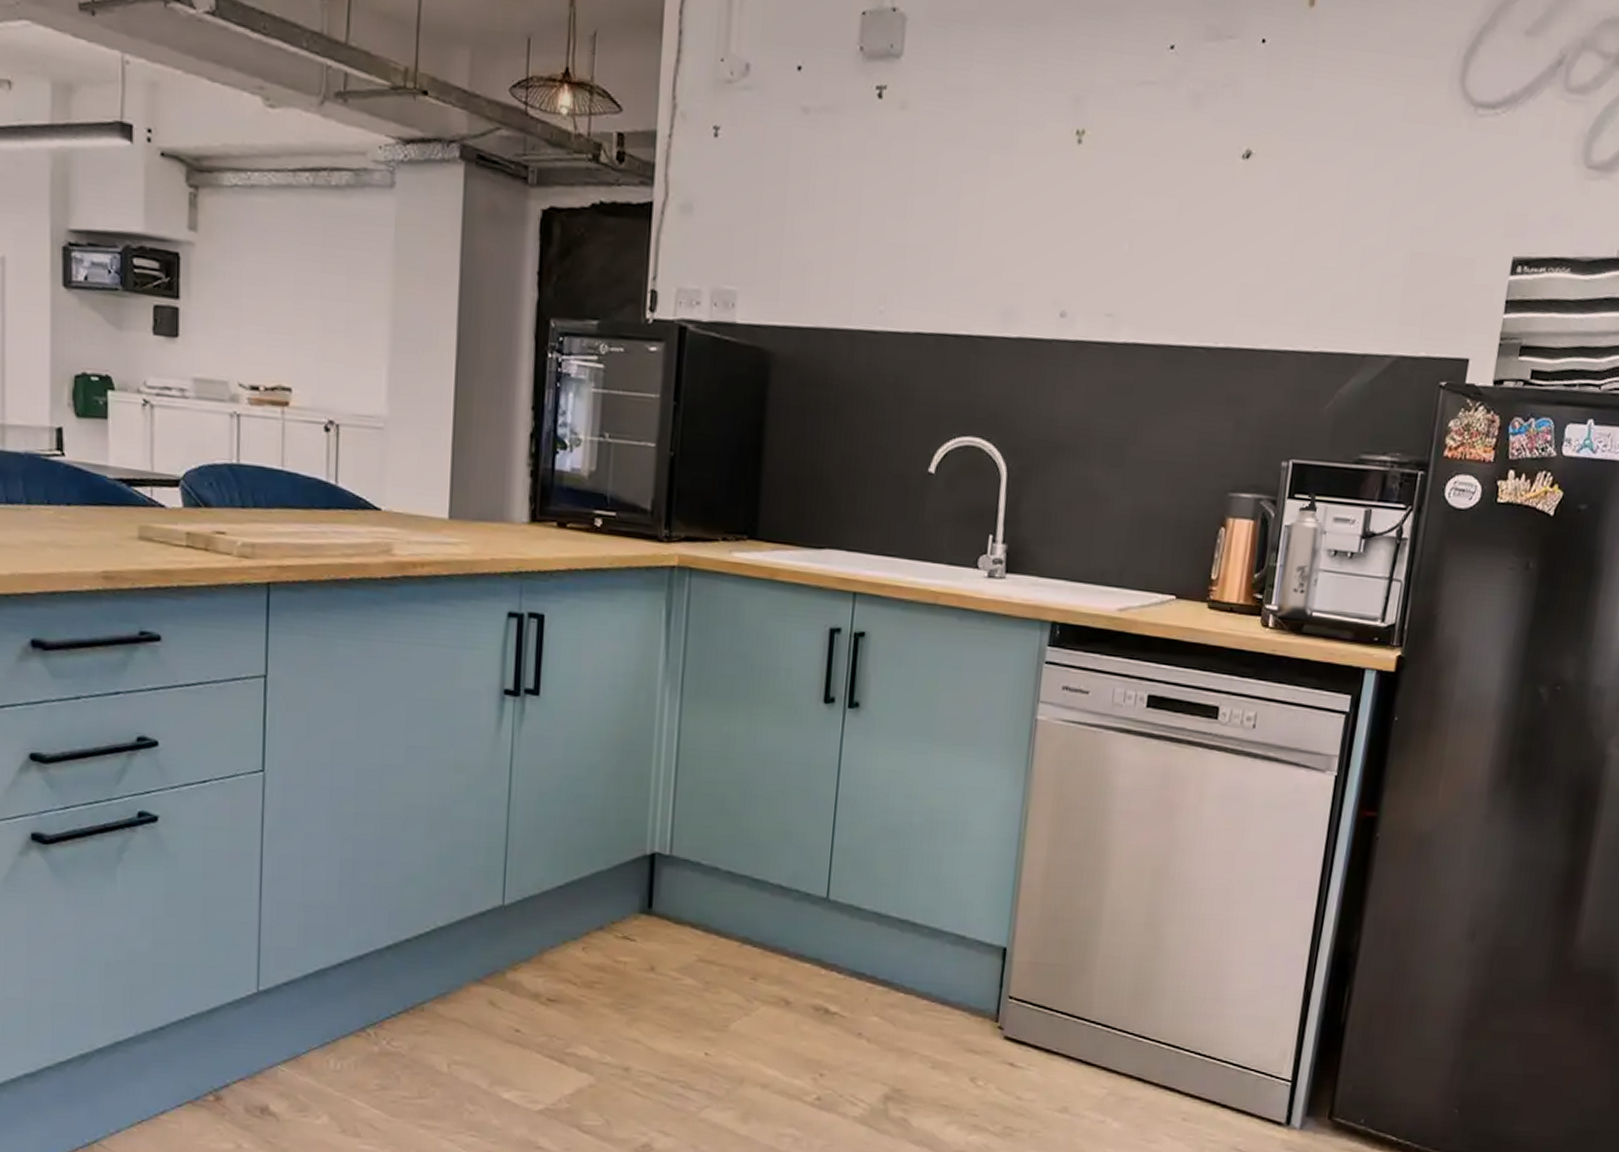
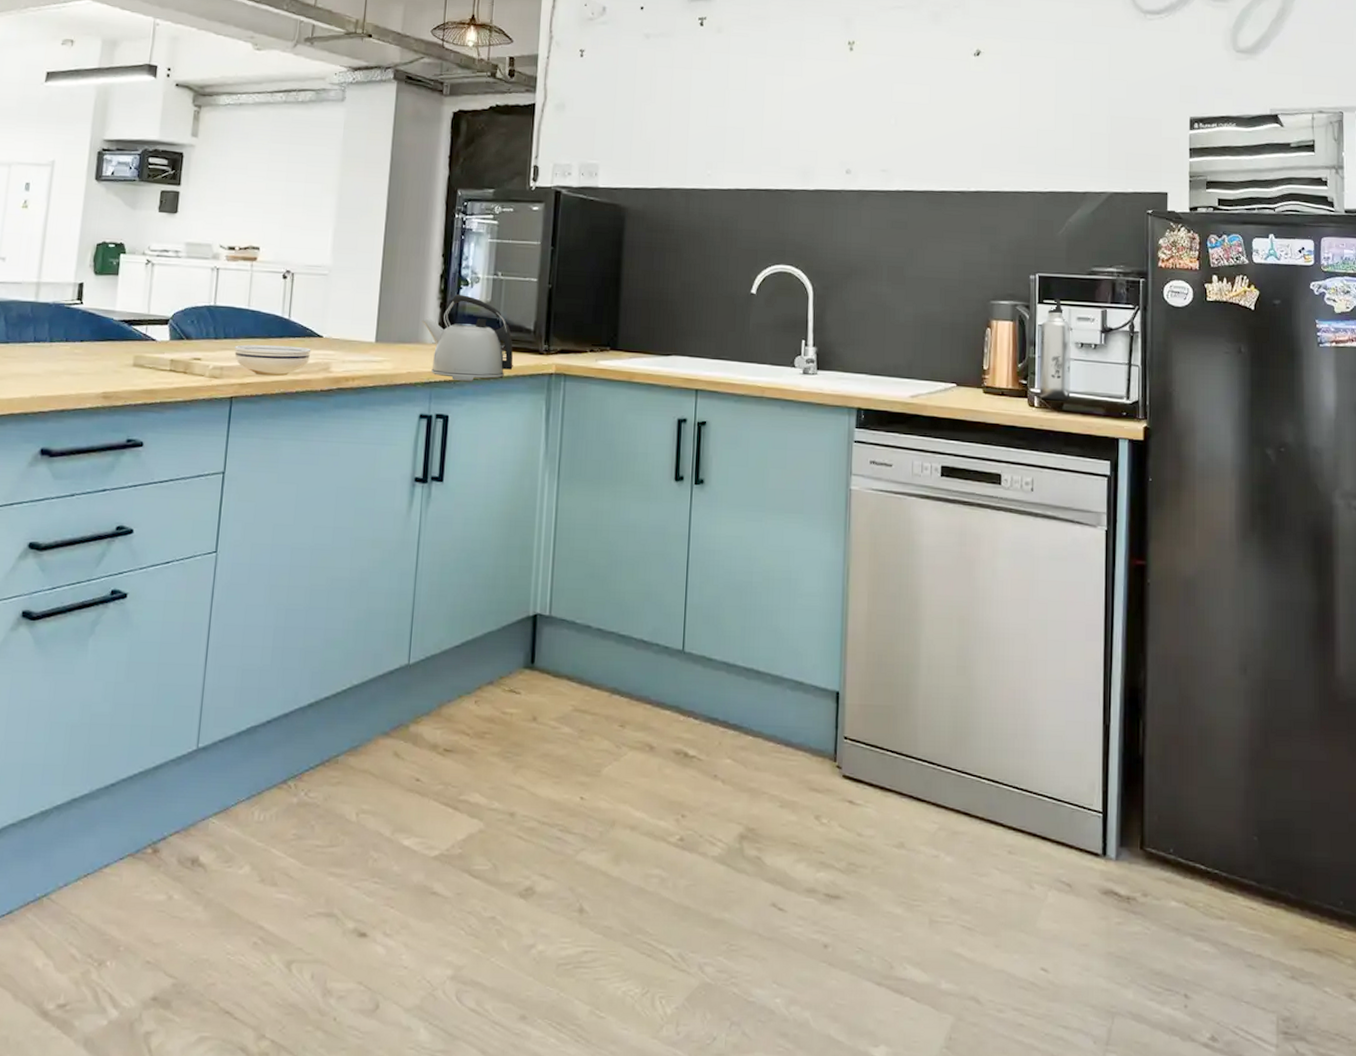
bowl: none [268,516,367,559] -> present [234,344,312,377]
kettle: none [507,460,625,573] -> present [422,294,513,381]

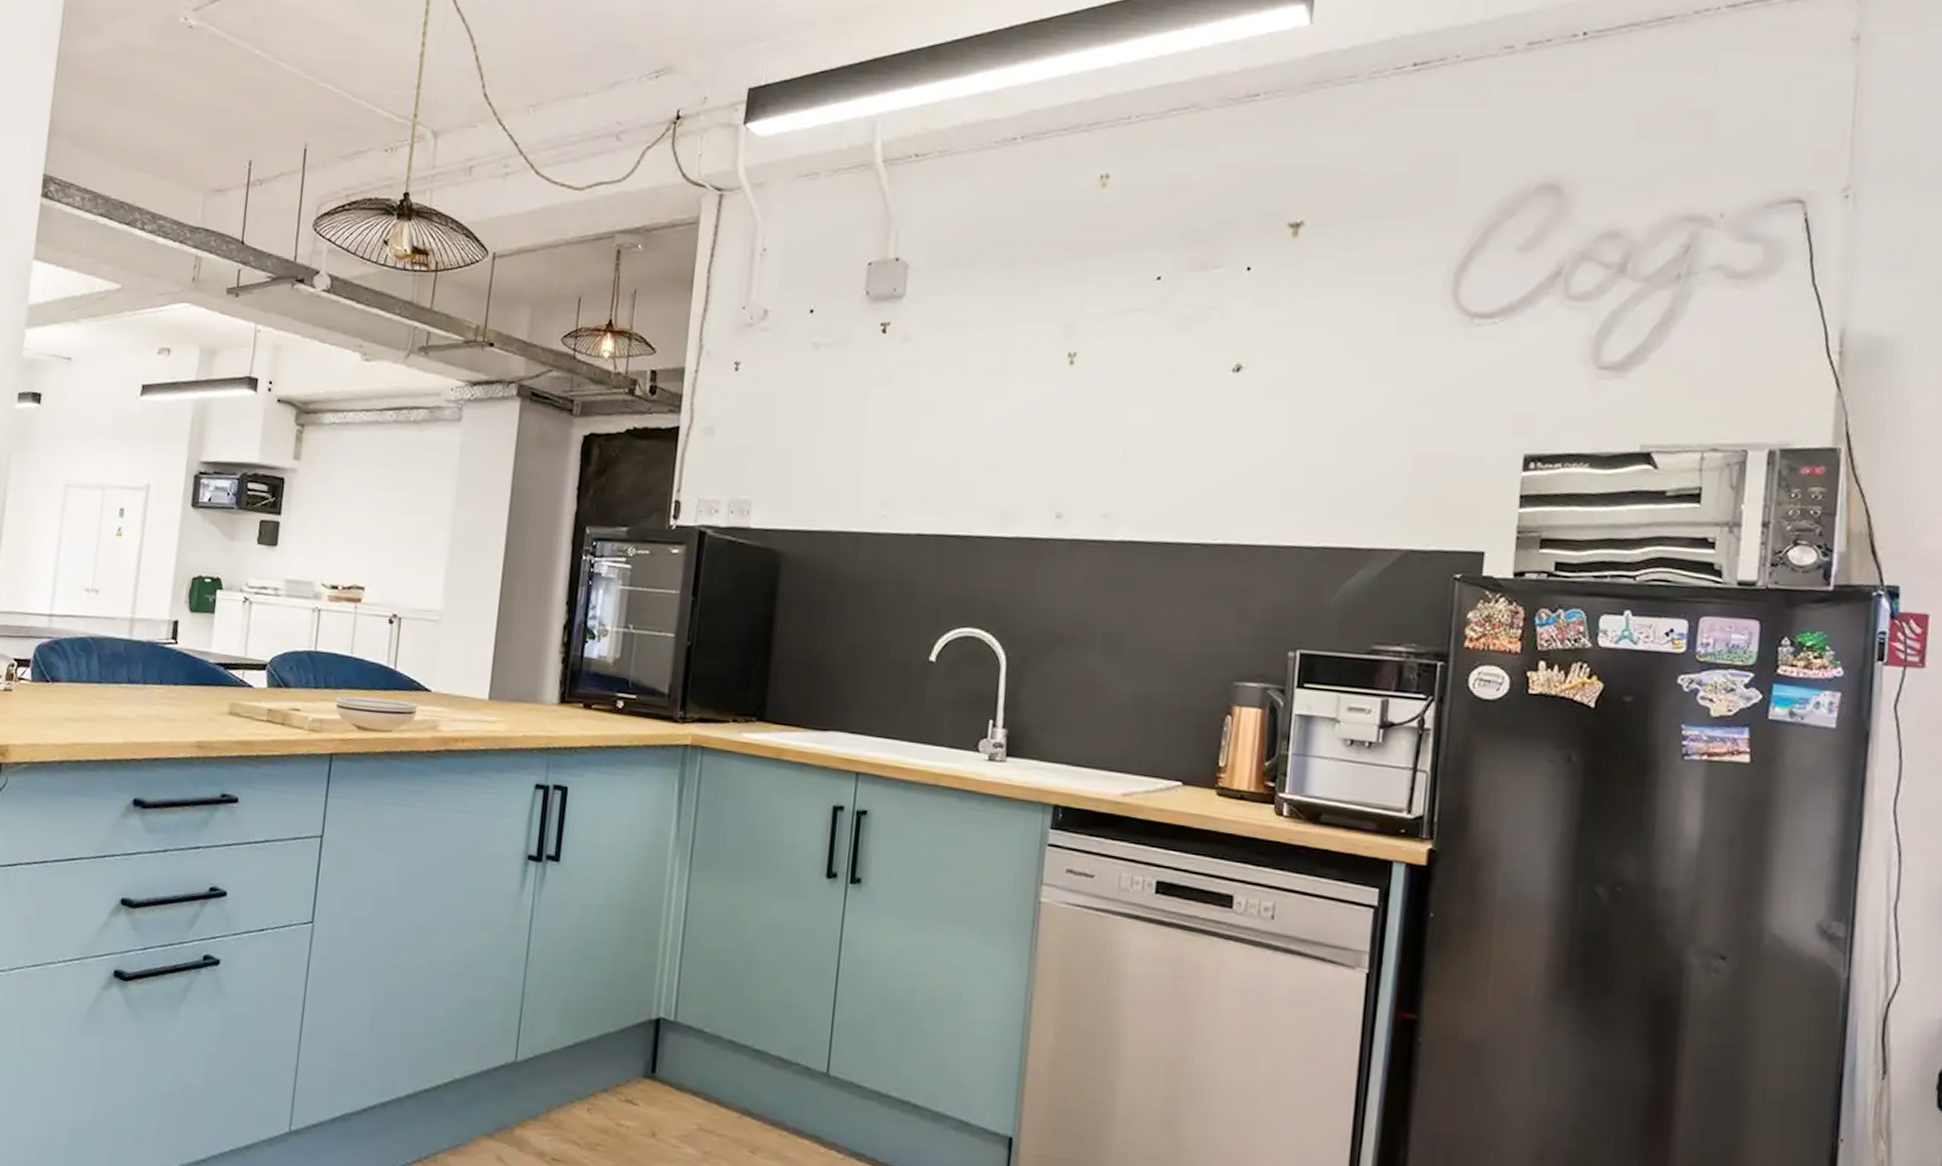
kettle: present [422,294,513,381] -> none [541,649,644,749]
water bottle: present [1039,299,1071,400] -> none [1290,682,1339,810]

